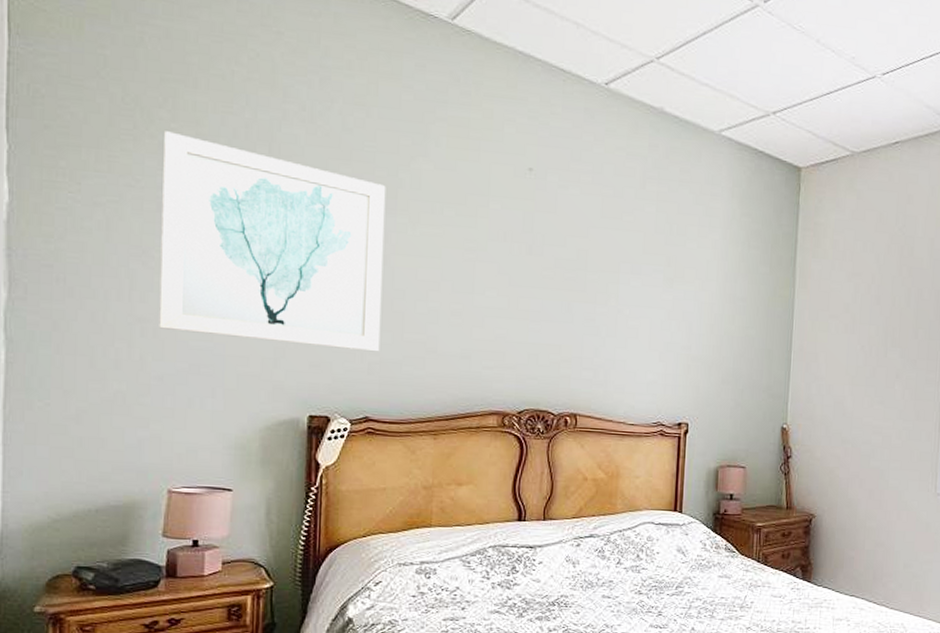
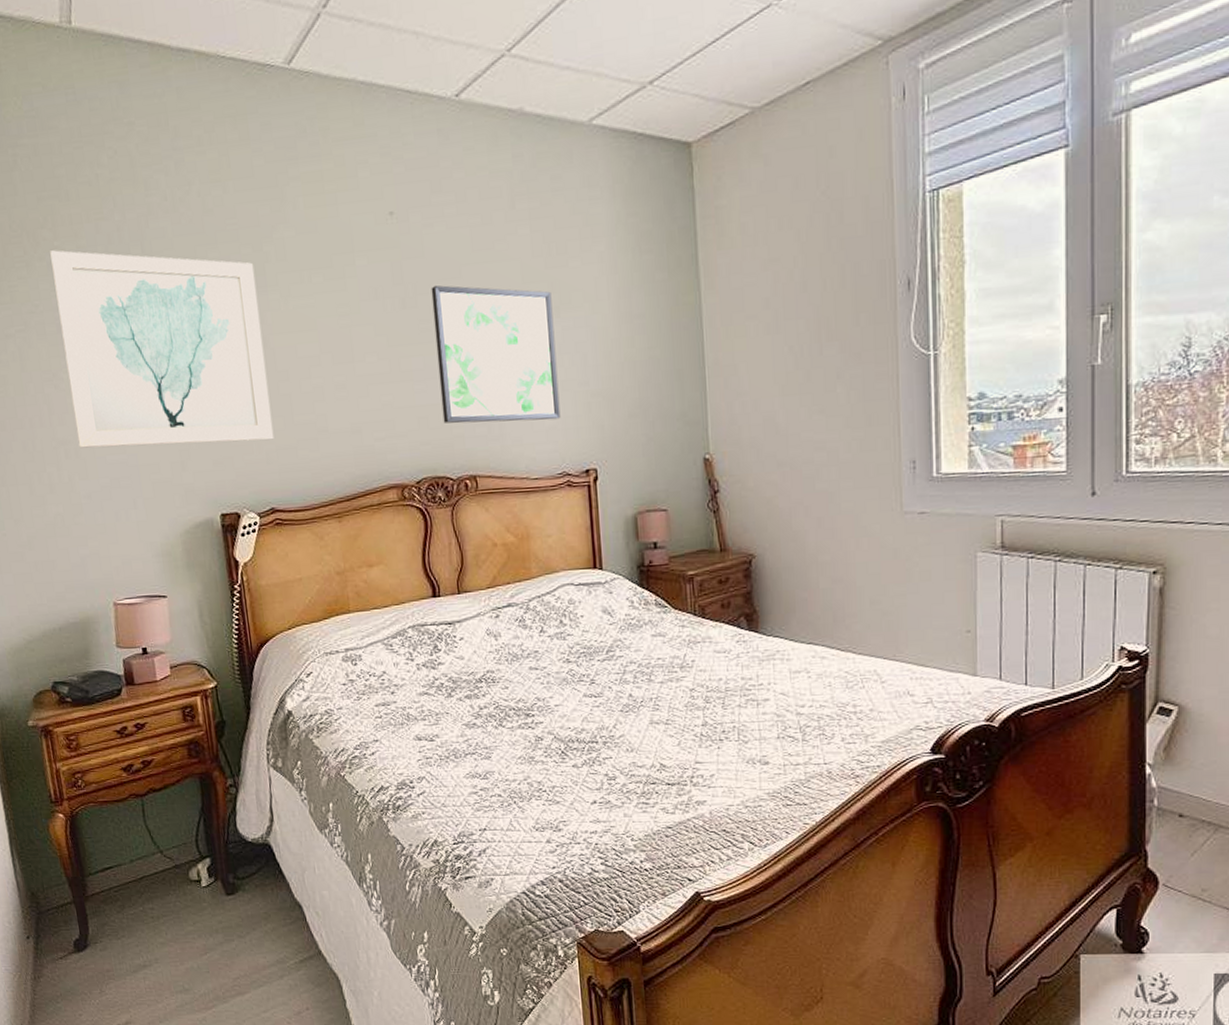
wall art: none [552,239,668,375] -> present [431,285,561,424]

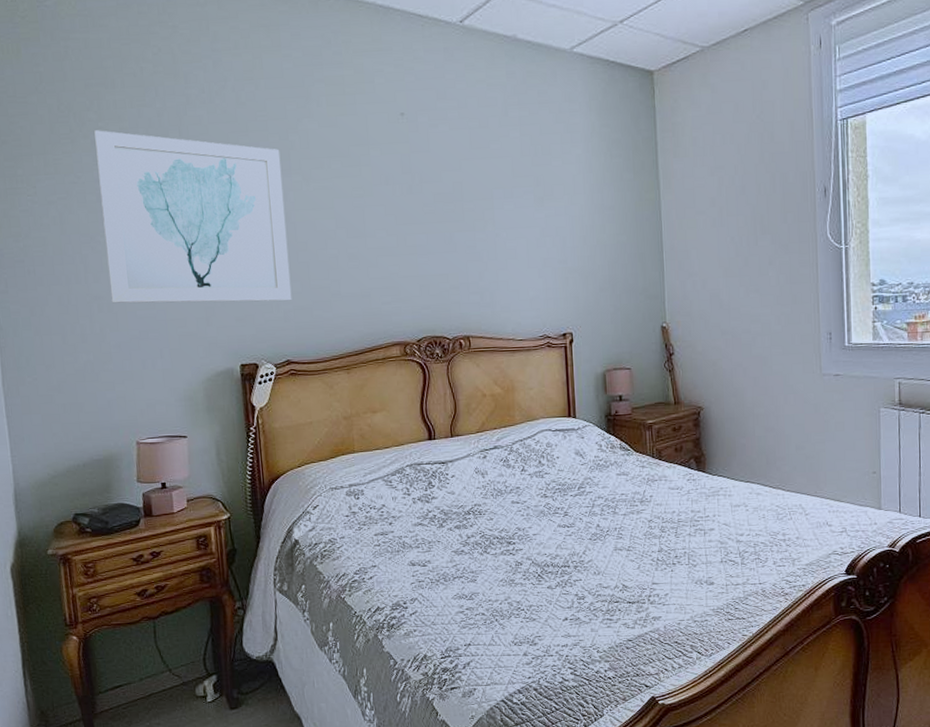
wall art: present [431,285,561,424] -> none [434,175,543,292]

